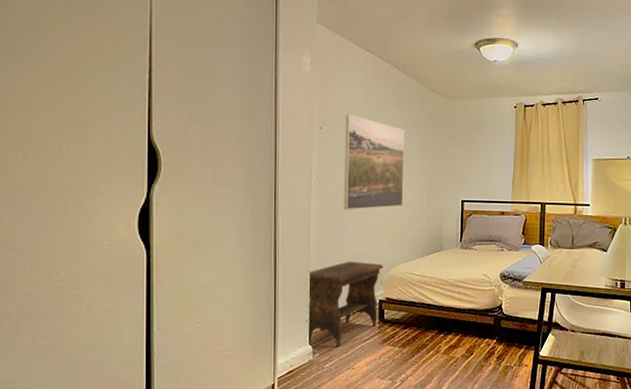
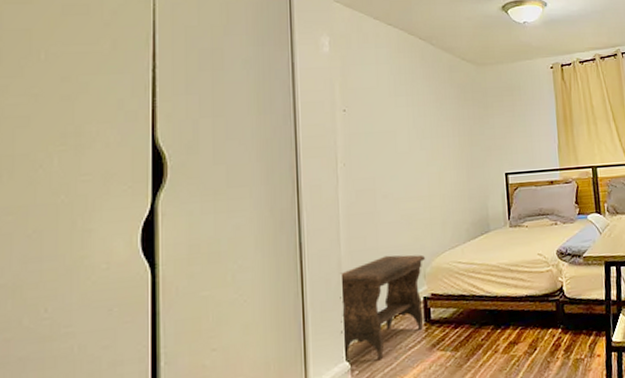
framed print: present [343,114,405,210] -> none [370,92,442,198]

